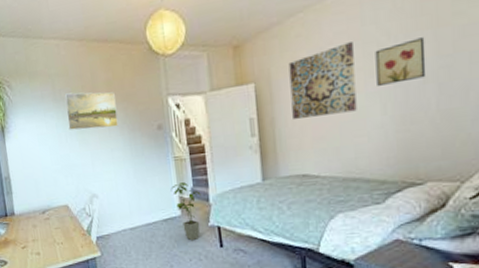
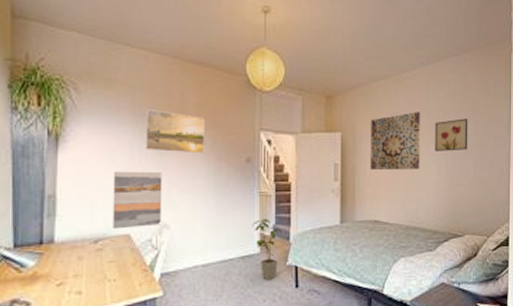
wall art: none [48,148,91,201] -> present [112,171,163,229]

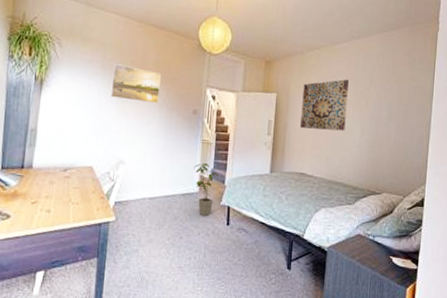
wall art: present [112,171,163,229] -> none [79,113,123,162]
wall art: present [435,118,468,151] -> none [360,88,393,117]

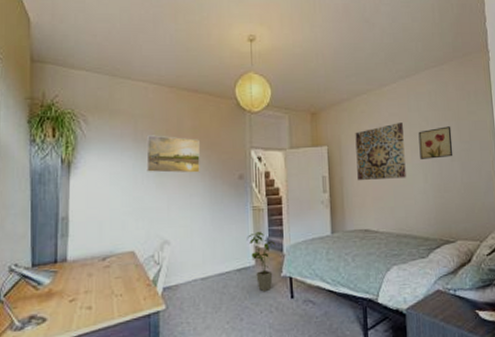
wall art: none [360,88,393,117] -> present [418,126,453,159]

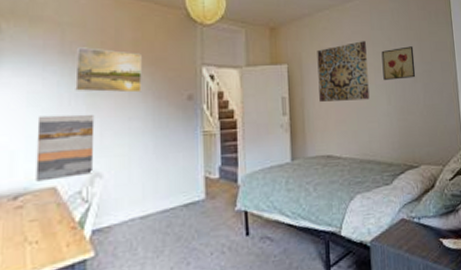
wall art: none [118,191,163,247] -> present [36,114,95,182]
house plant: present [247,232,276,292] -> none [196,160,229,230]

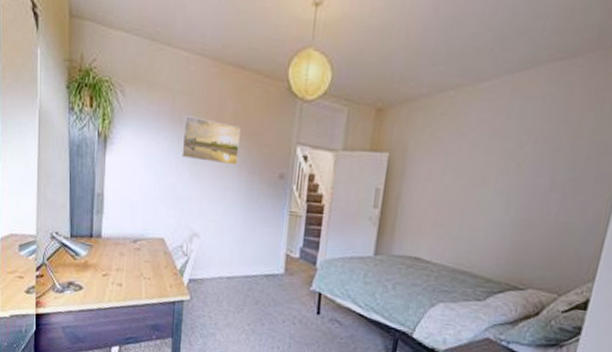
wall art: present [36,114,95,182] -> none [149,176,196,233]
wall art: present [317,41,370,102] -> none [419,133,495,205]
wall art: present [381,46,416,80] -> none [506,145,562,186]

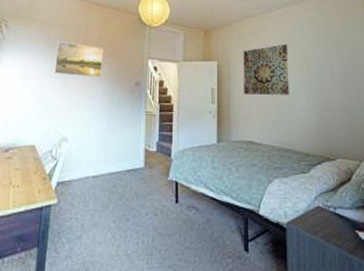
wall art: none [419,133,495,205] -> present [243,44,289,95]

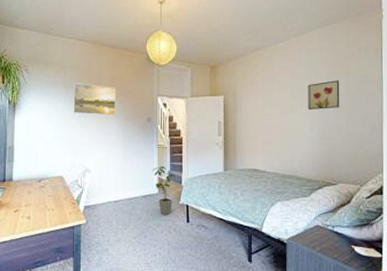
house plant: none [138,136,165,194] -> present [152,166,176,216]
wall art: present [243,44,289,95] -> none [249,76,294,126]
wall art: none [301,50,334,79] -> present [308,80,340,109]

